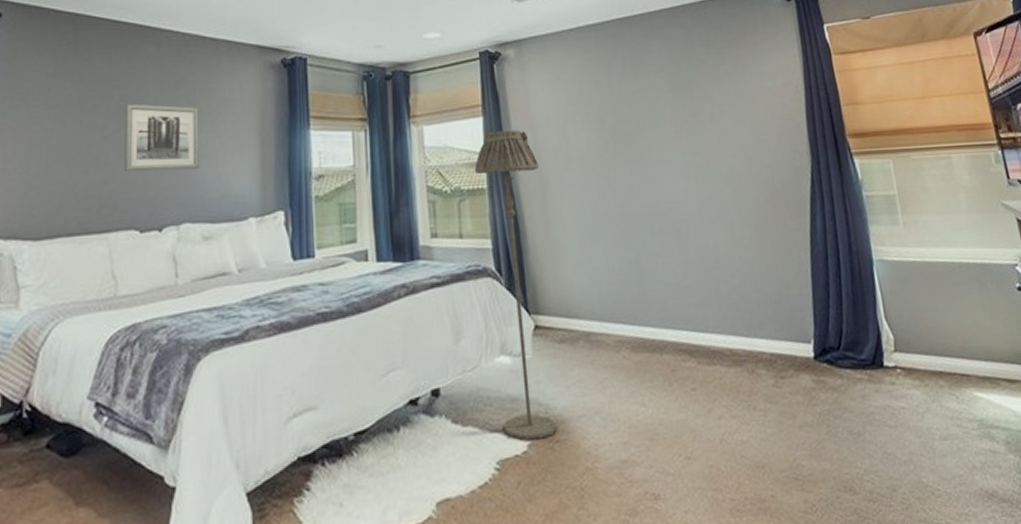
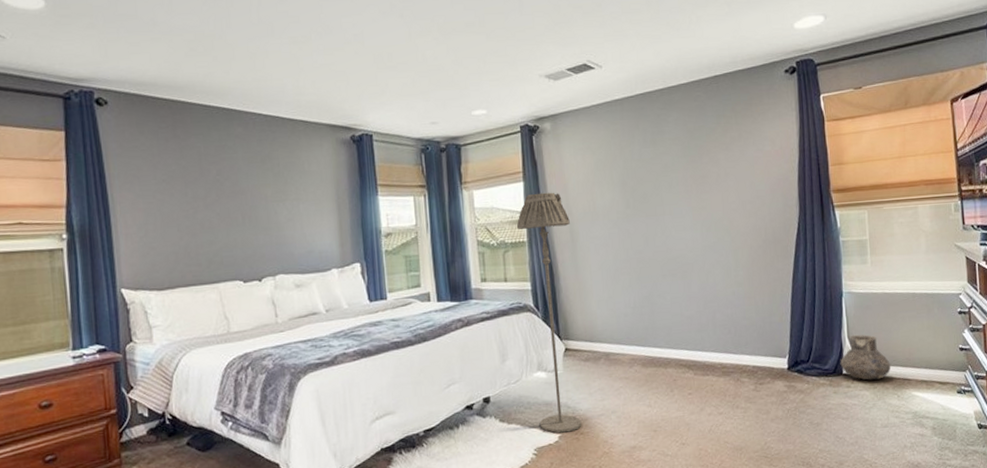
wall art: present [123,103,200,172] -> none [221,177,289,234]
vase: none [878,314,944,376] -> present [840,334,891,380]

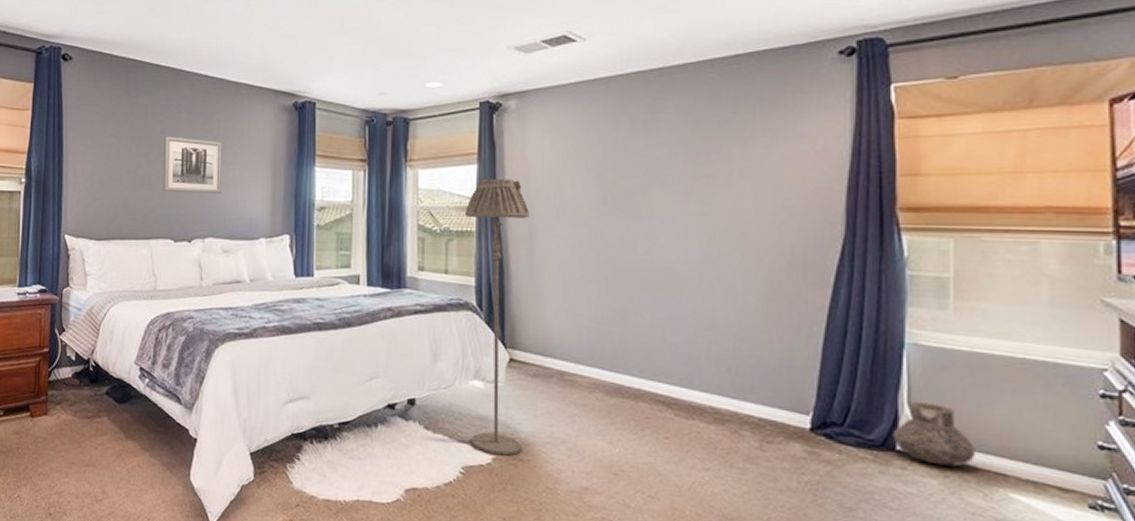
wall art: none [221,177,289,234] -> present [162,136,223,194]

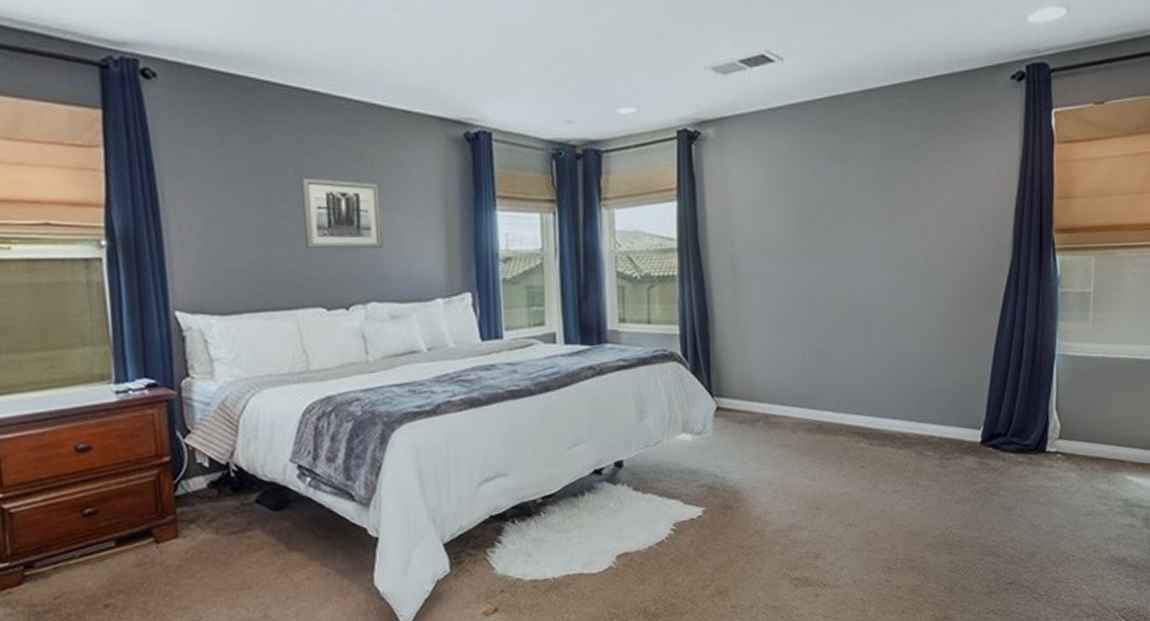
floor lamp: present [464,178,529,456] -> none [665,216,732,507]
vase: present [892,400,977,467] -> none [1044,405,1104,460]

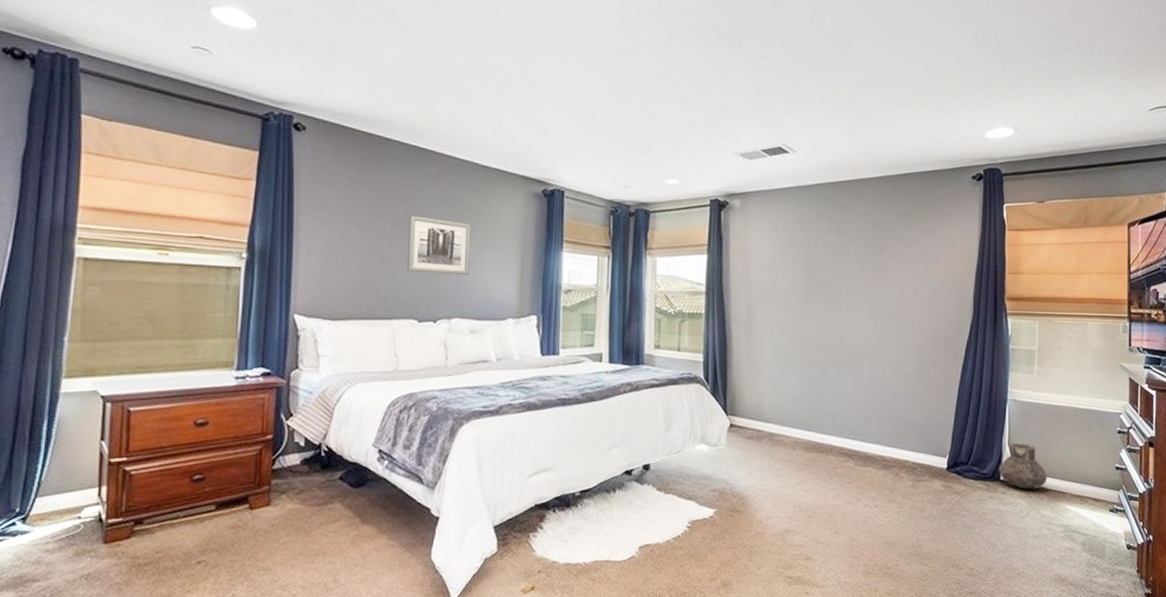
vase: none [1044,405,1104,460] -> present [998,442,1048,489]

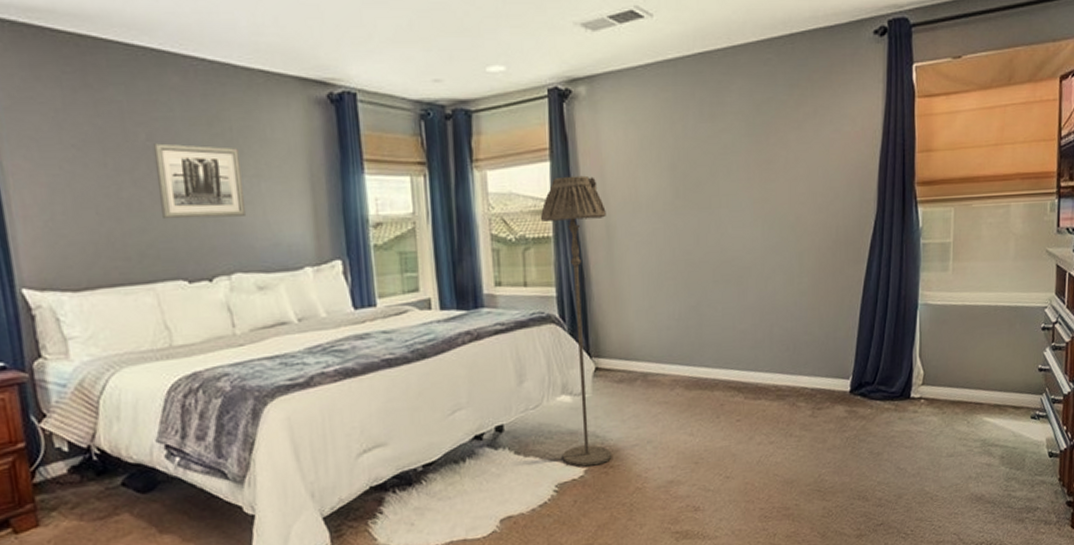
floor lamp: none [695,267,749,508] -> present [540,175,612,467]
vase: present [998,442,1048,489] -> none [908,352,964,405]

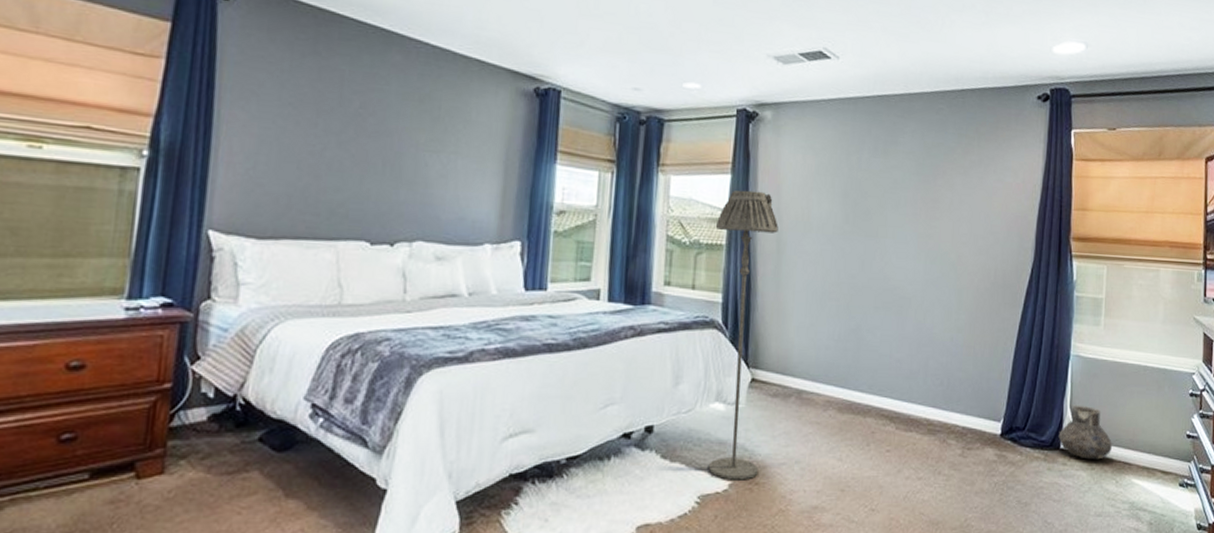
wall art: present [152,143,247,219] -> none [359,112,443,188]
vase: none [908,352,964,405] -> present [1058,405,1113,460]

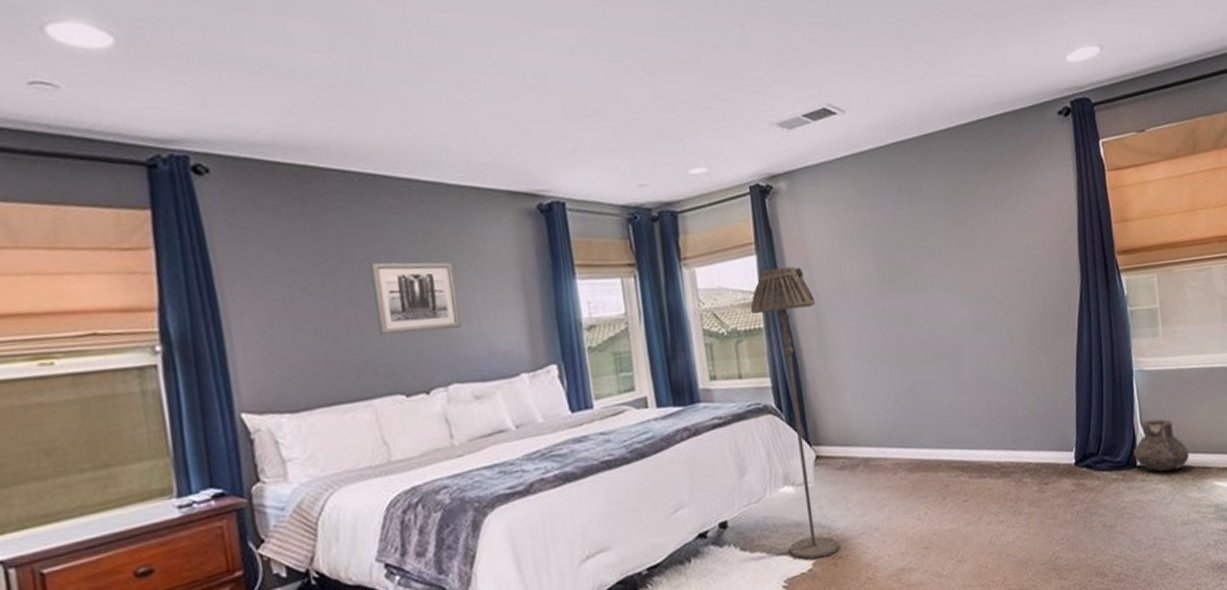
wall art: none [359,112,443,188] -> present [369,261,462,335]

